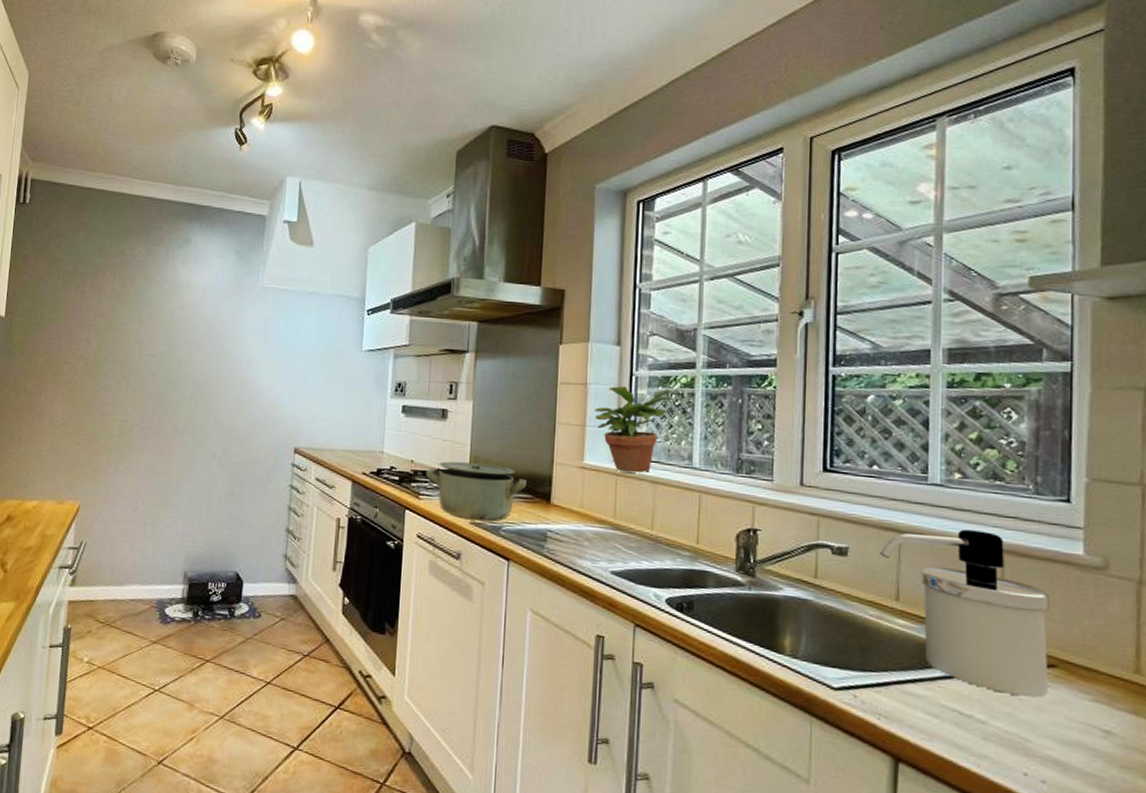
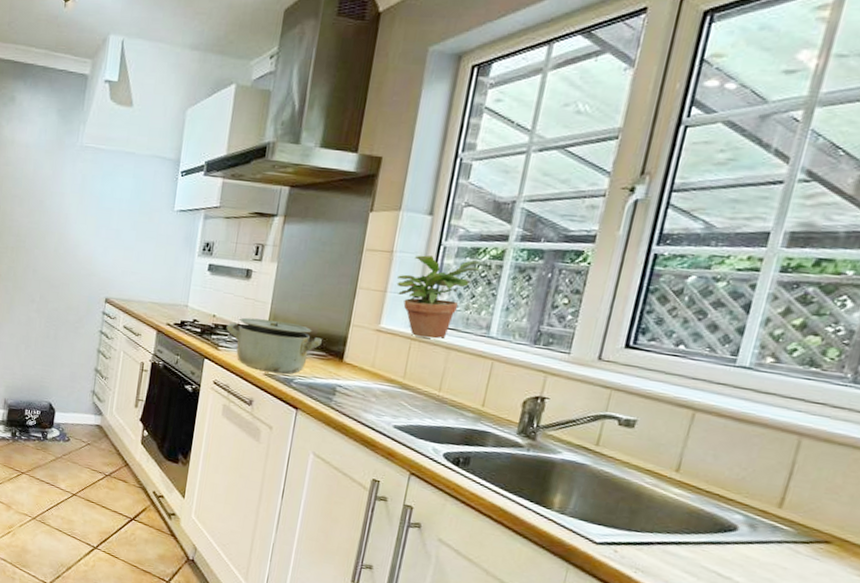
soap dispenser: present [880,529,1050,698] -> none [669,411,842,569]

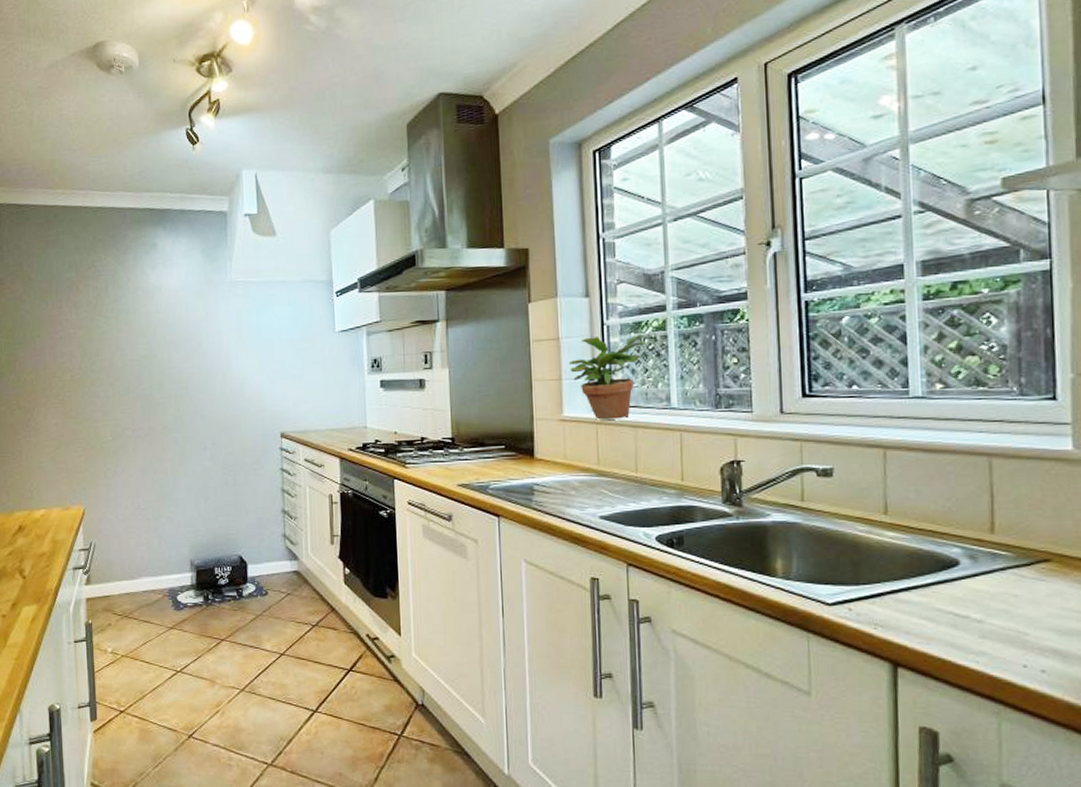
saucepan: present [226,317,322,375] -> none [410,426,509,483]

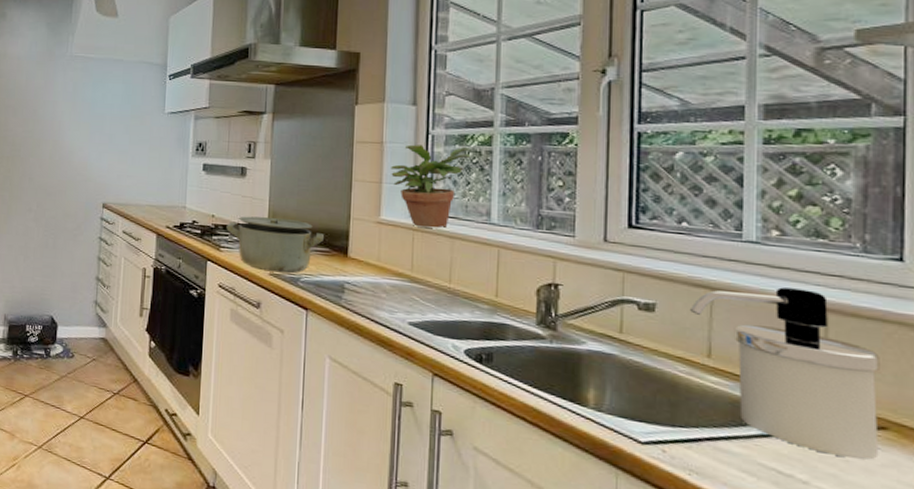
saucepan: none [410,426,509,483] -> present [226,216,324,274]
soap dispenser: none [866,438,1044,593] -> present [690,287,880,460]

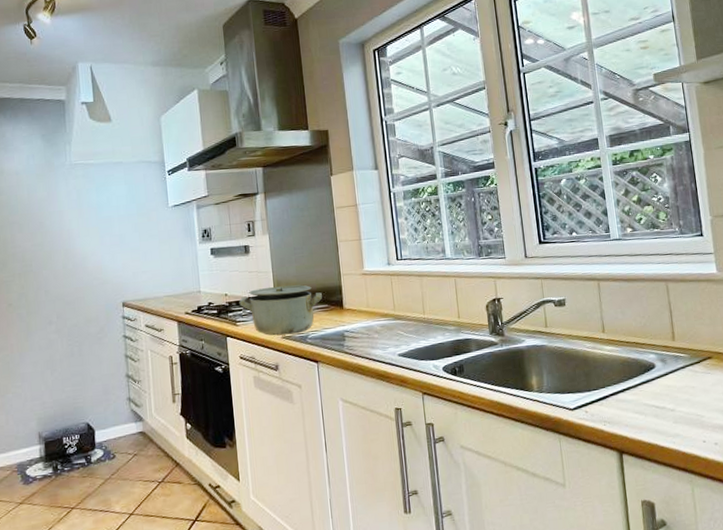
potted plant: present [391,144,471,229] -> none [366,199,424,272]
soap dispenser: present [690,287,880,460] -> none [587,268,710,386]

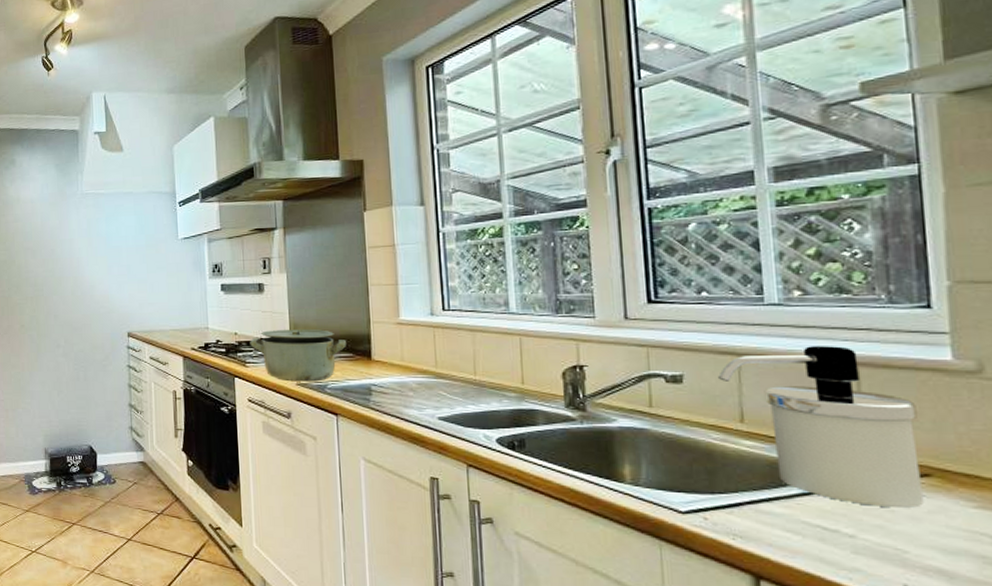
soap dispenser: none [587,268,710,386] -> present [718,346,925,509]

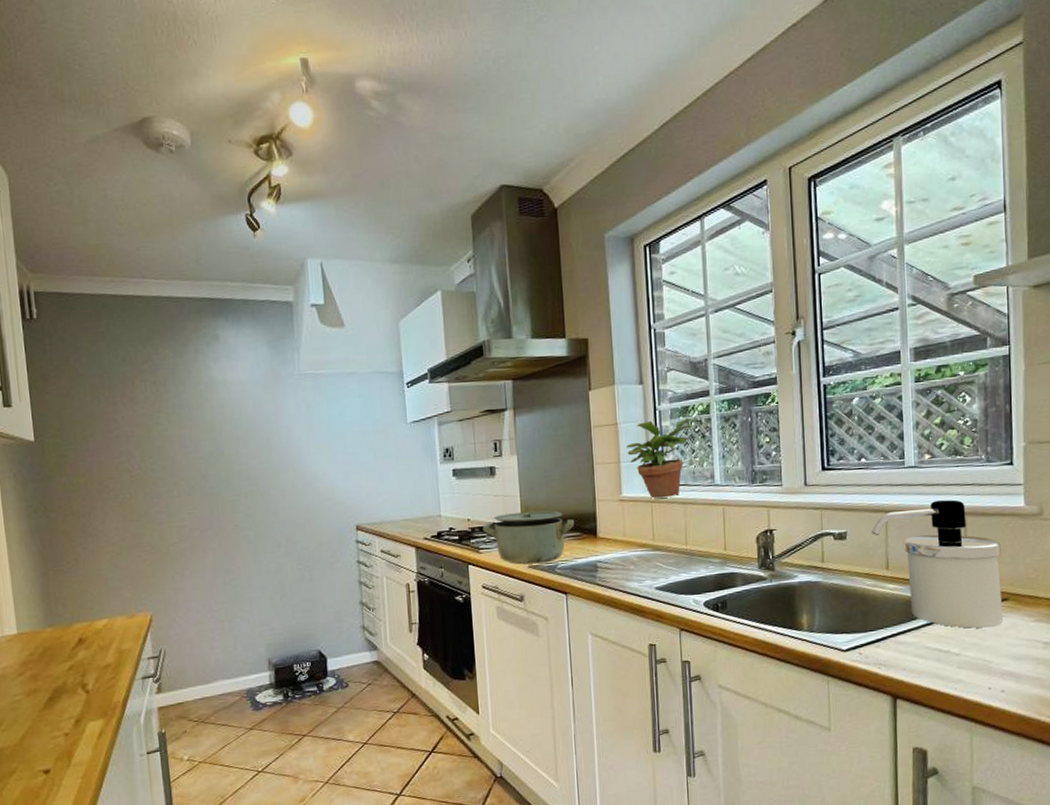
potted plant: none [405,241,483,324] -> present [627,418,693,499]

